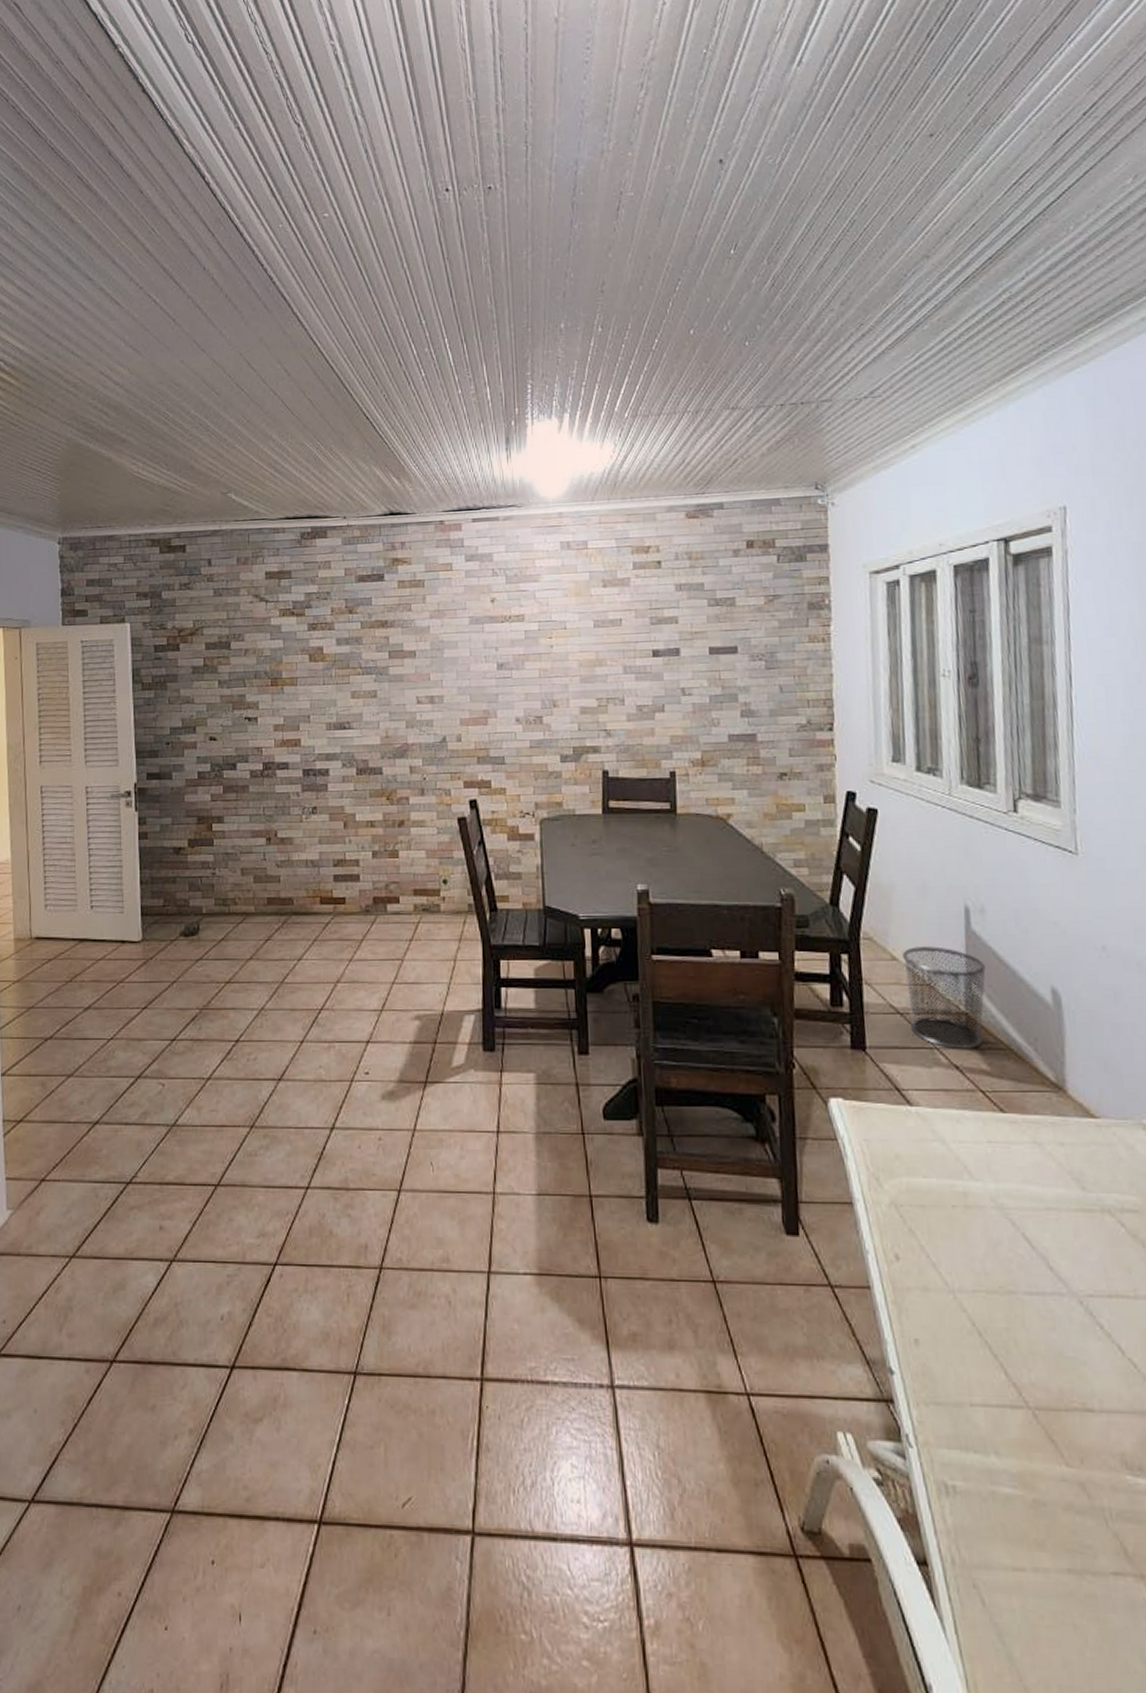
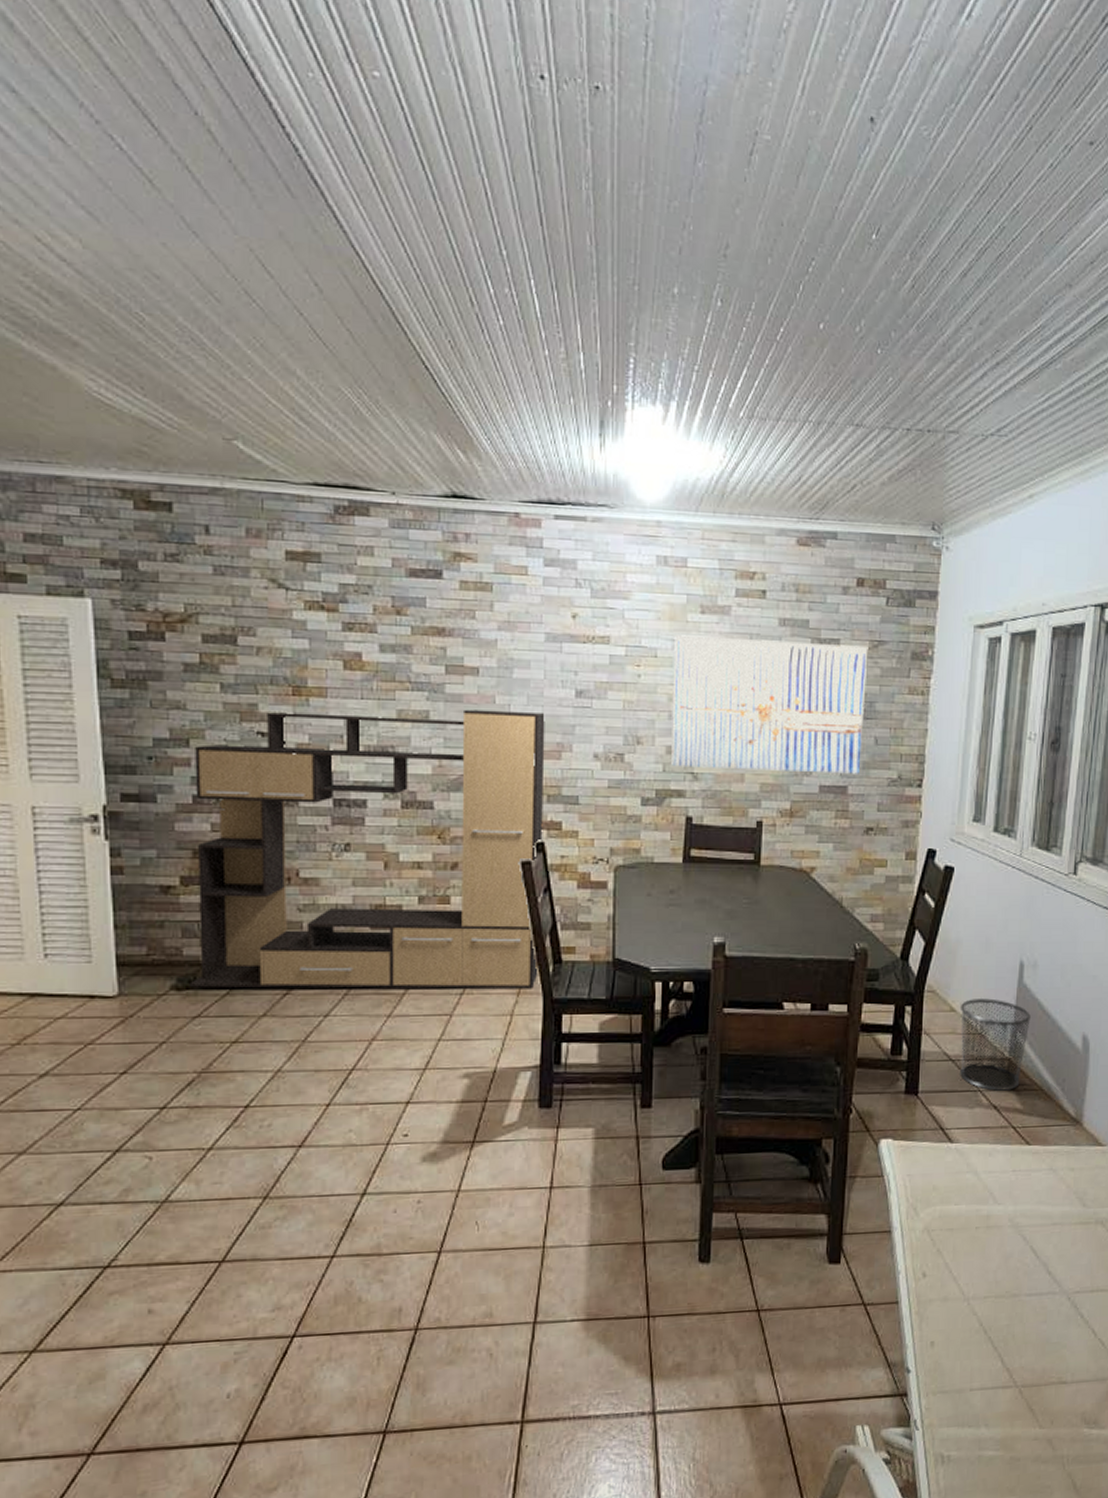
media console: none [194,685,478,936] -> present [189,709,545,990]
wall art: none [581,601,768,726] -> present [670,635,869,774]

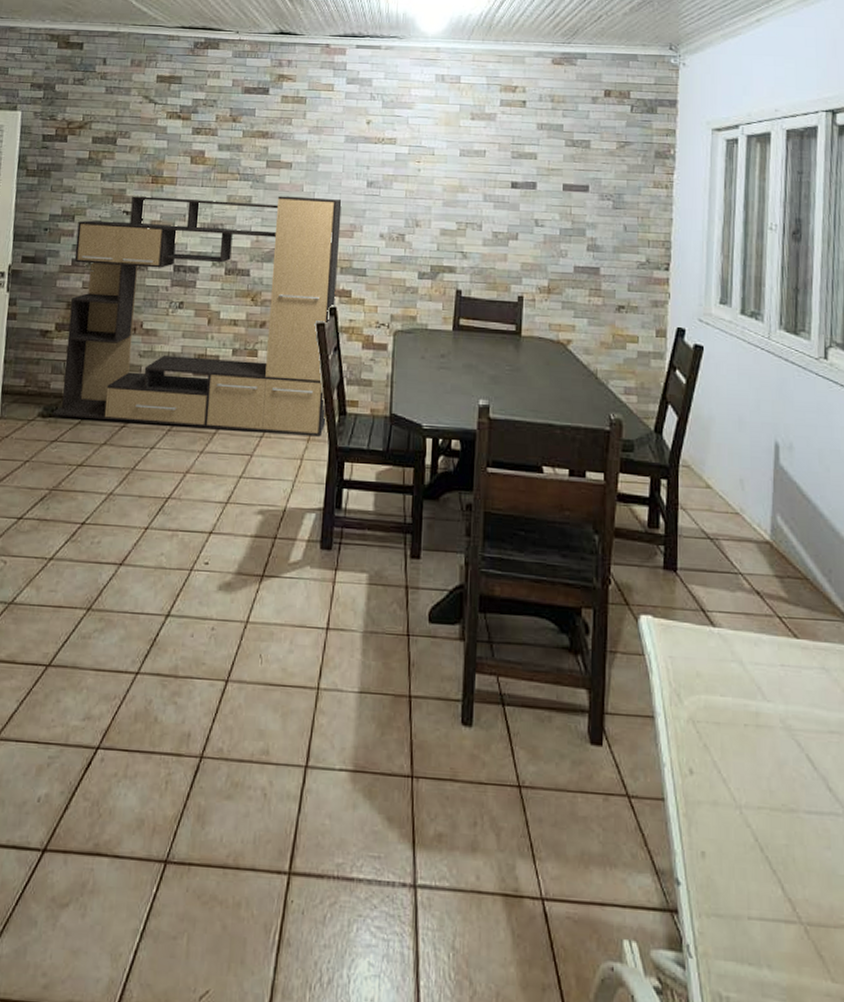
wall art: present [670,635,869,774] -> none [443,137,616,257]
waste bin: present [959,997,1031,1091] -> none [715,476,790,576]

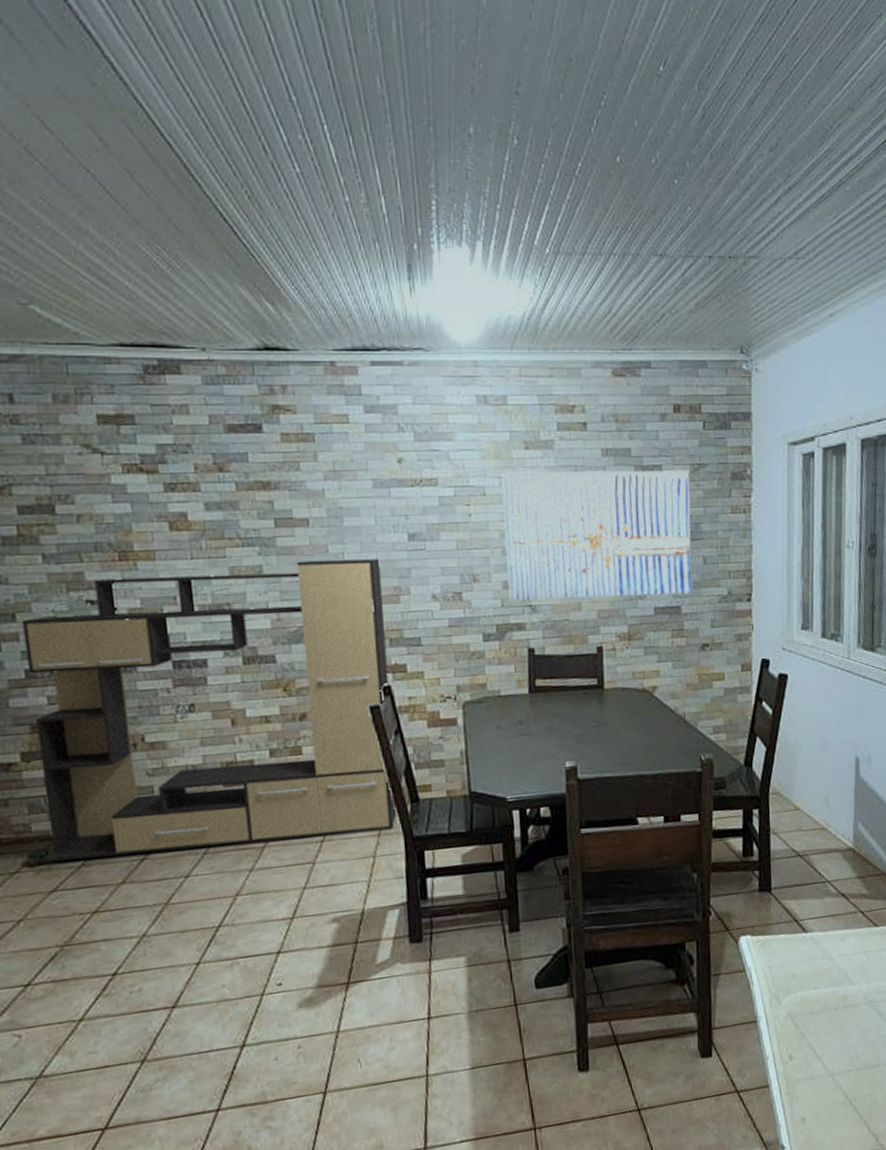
wall art: none [443,137,616,257] -> present [501,470,692,602]

